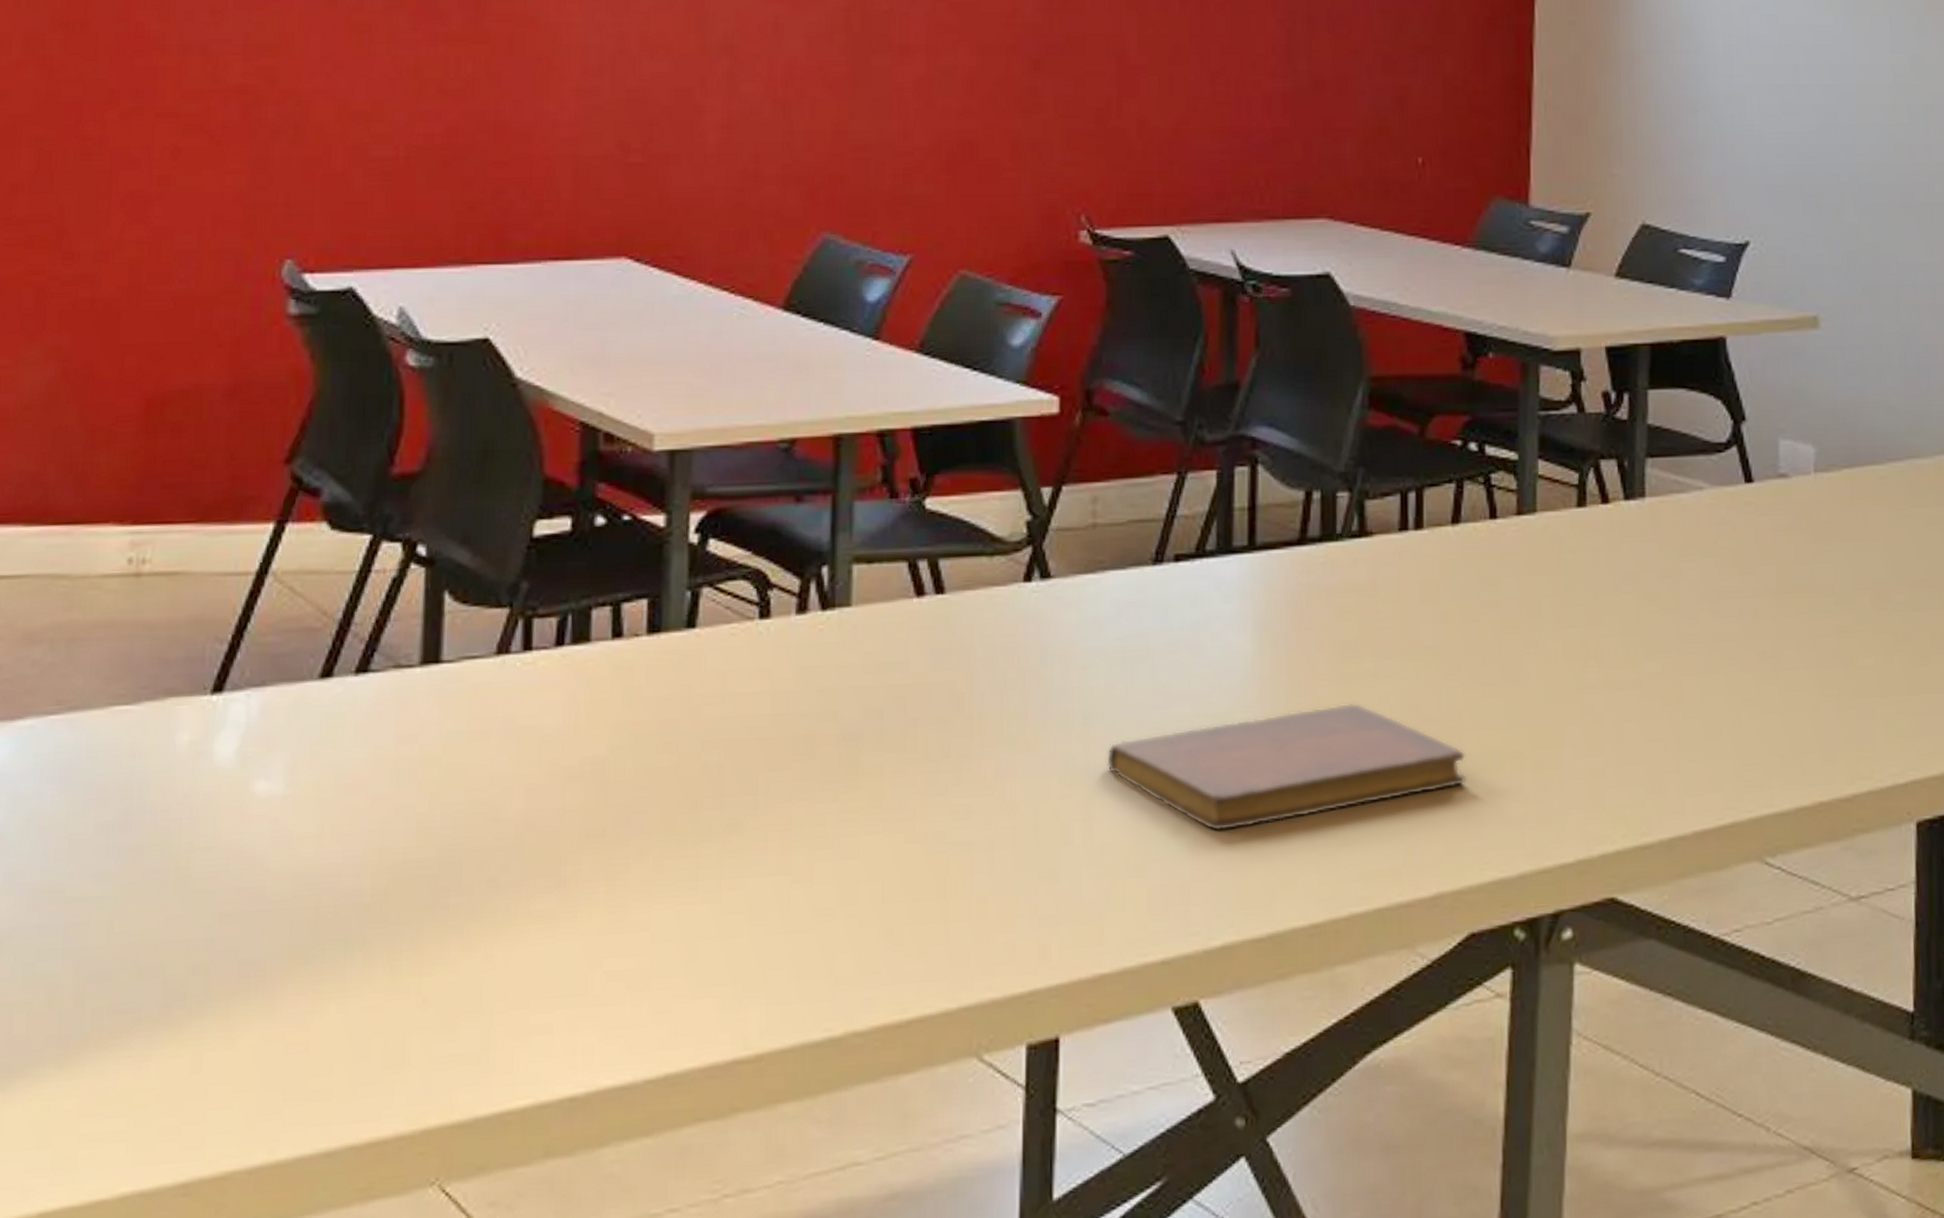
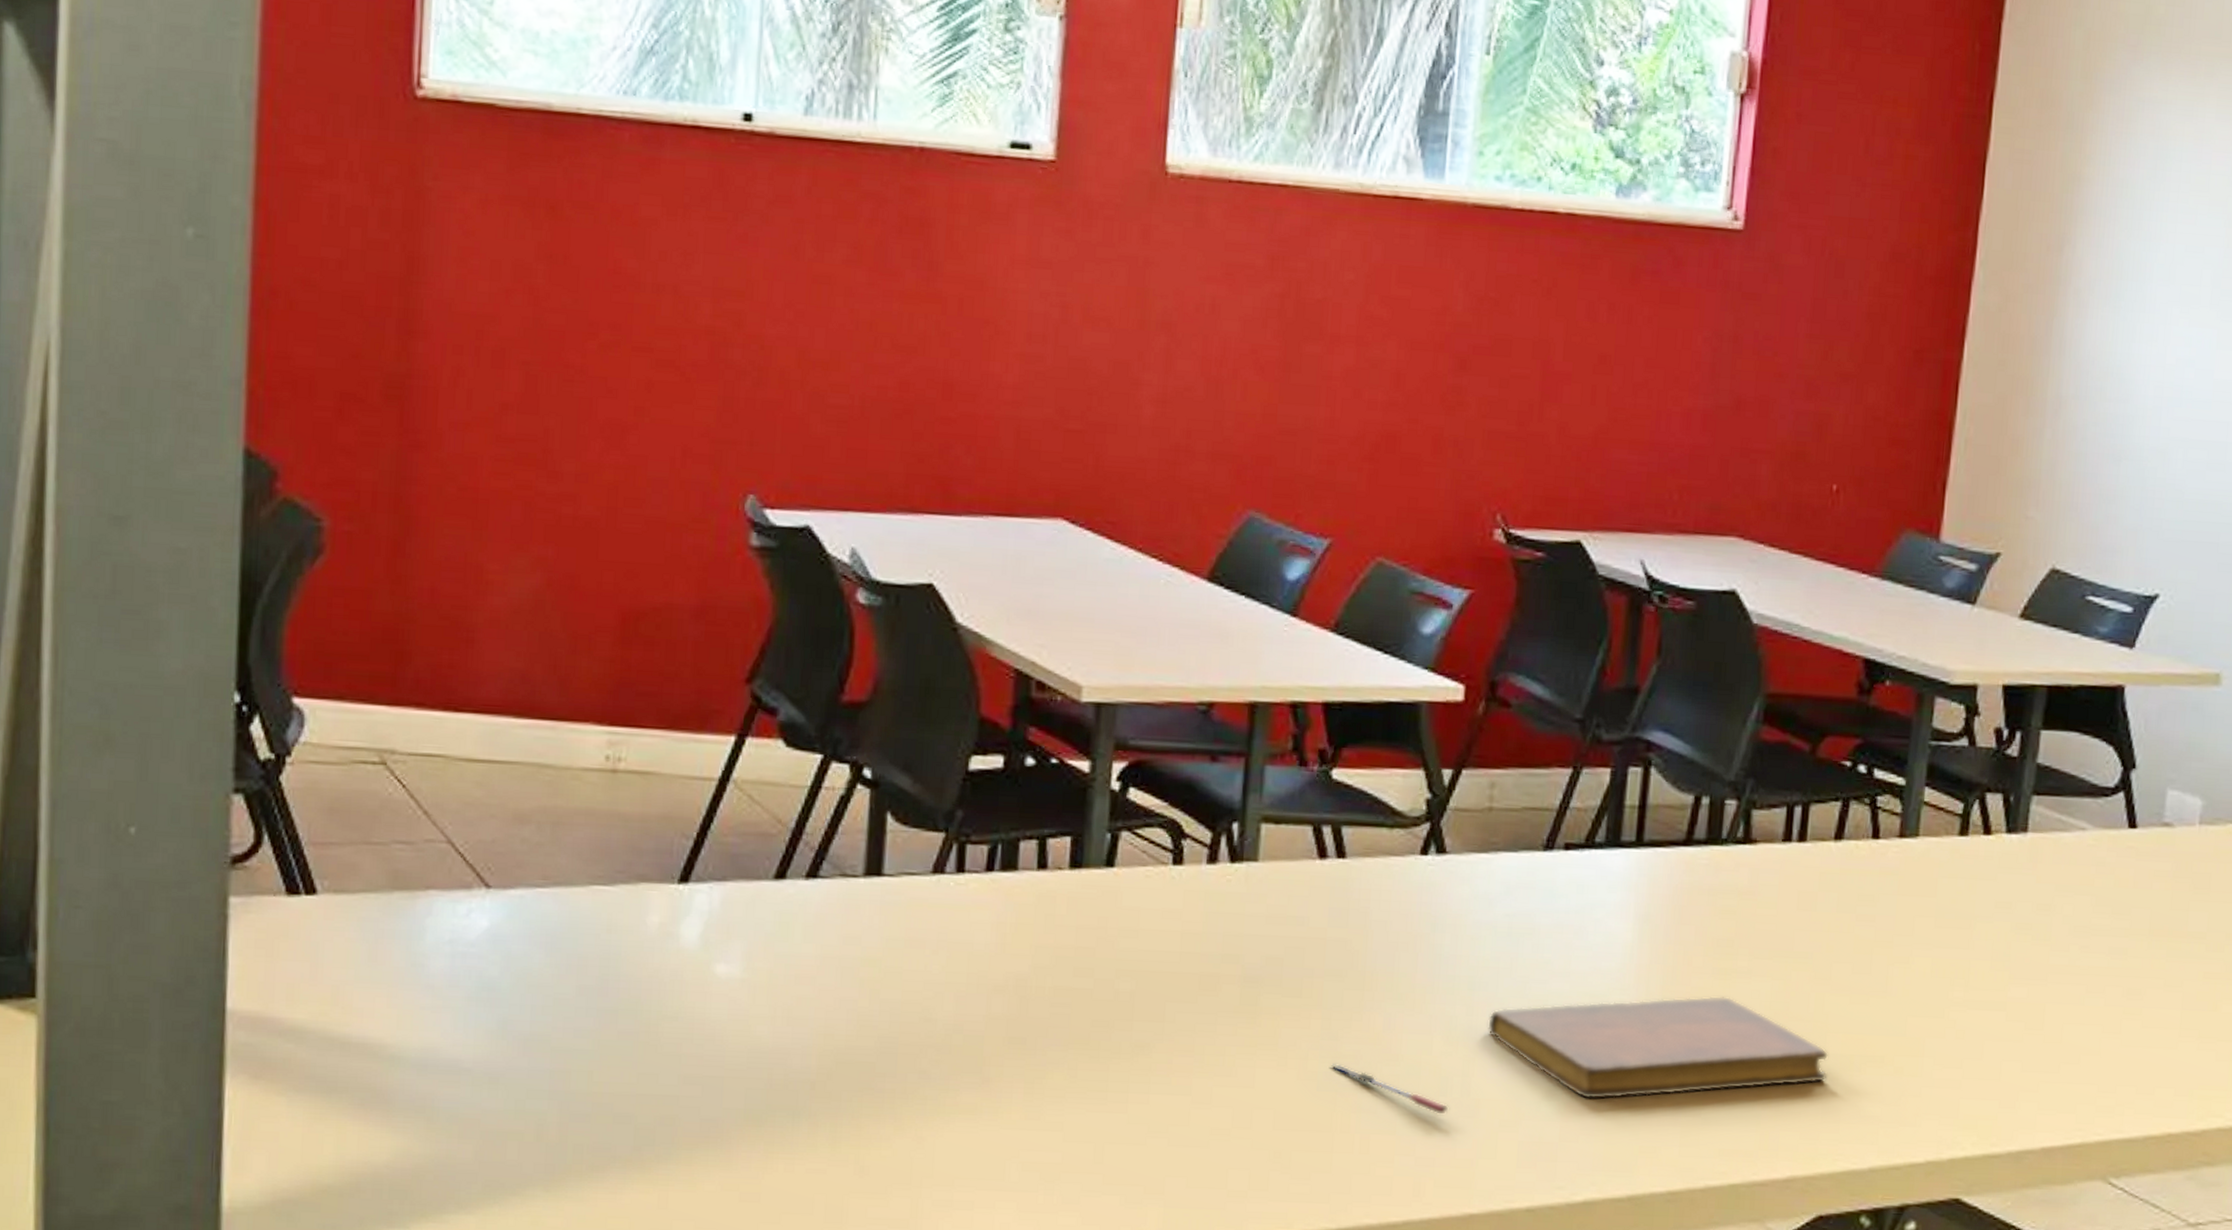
pen: none [940,820,1070,866] -> present [1330,1063,1448,1114]

